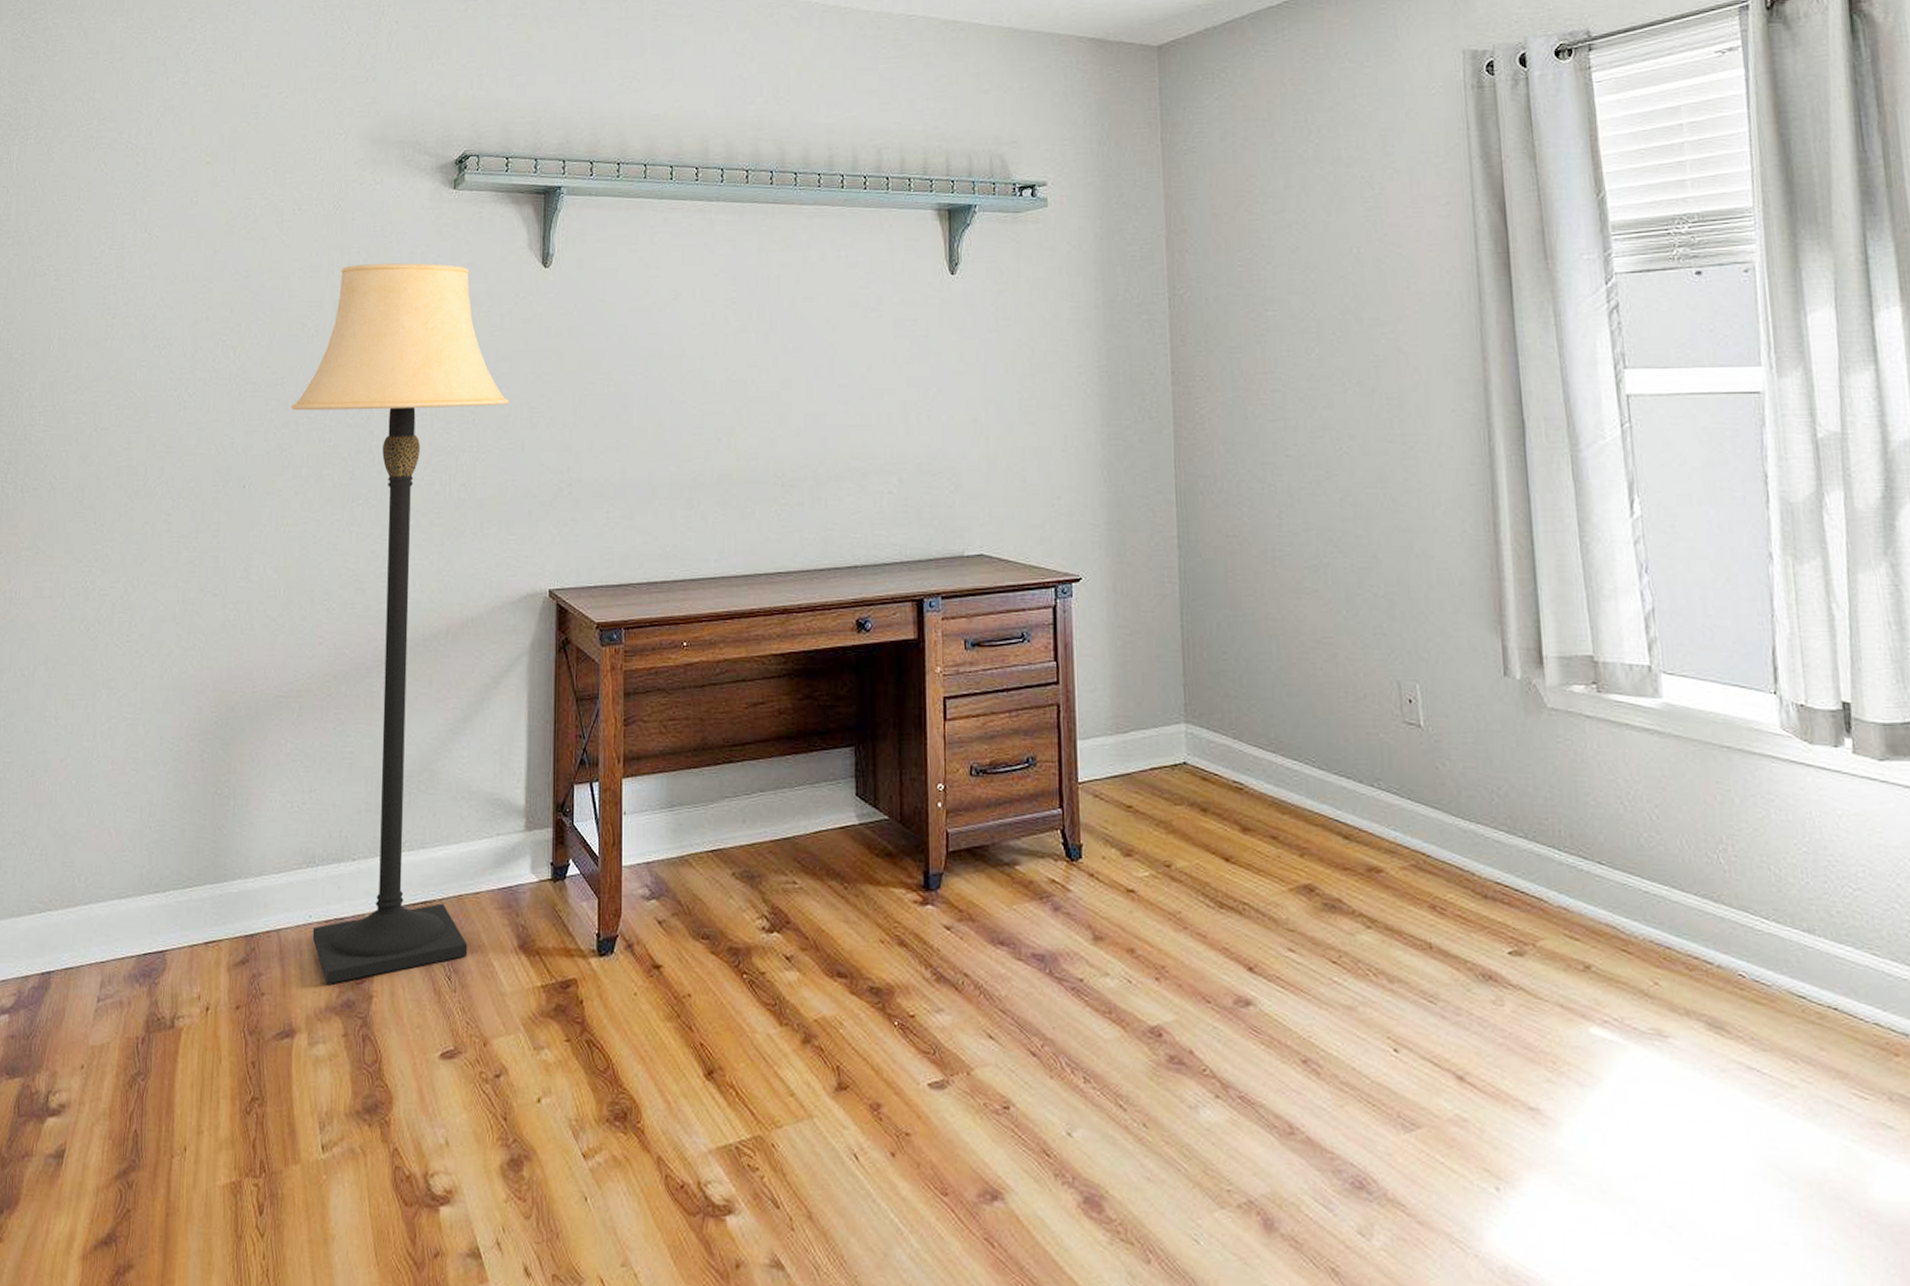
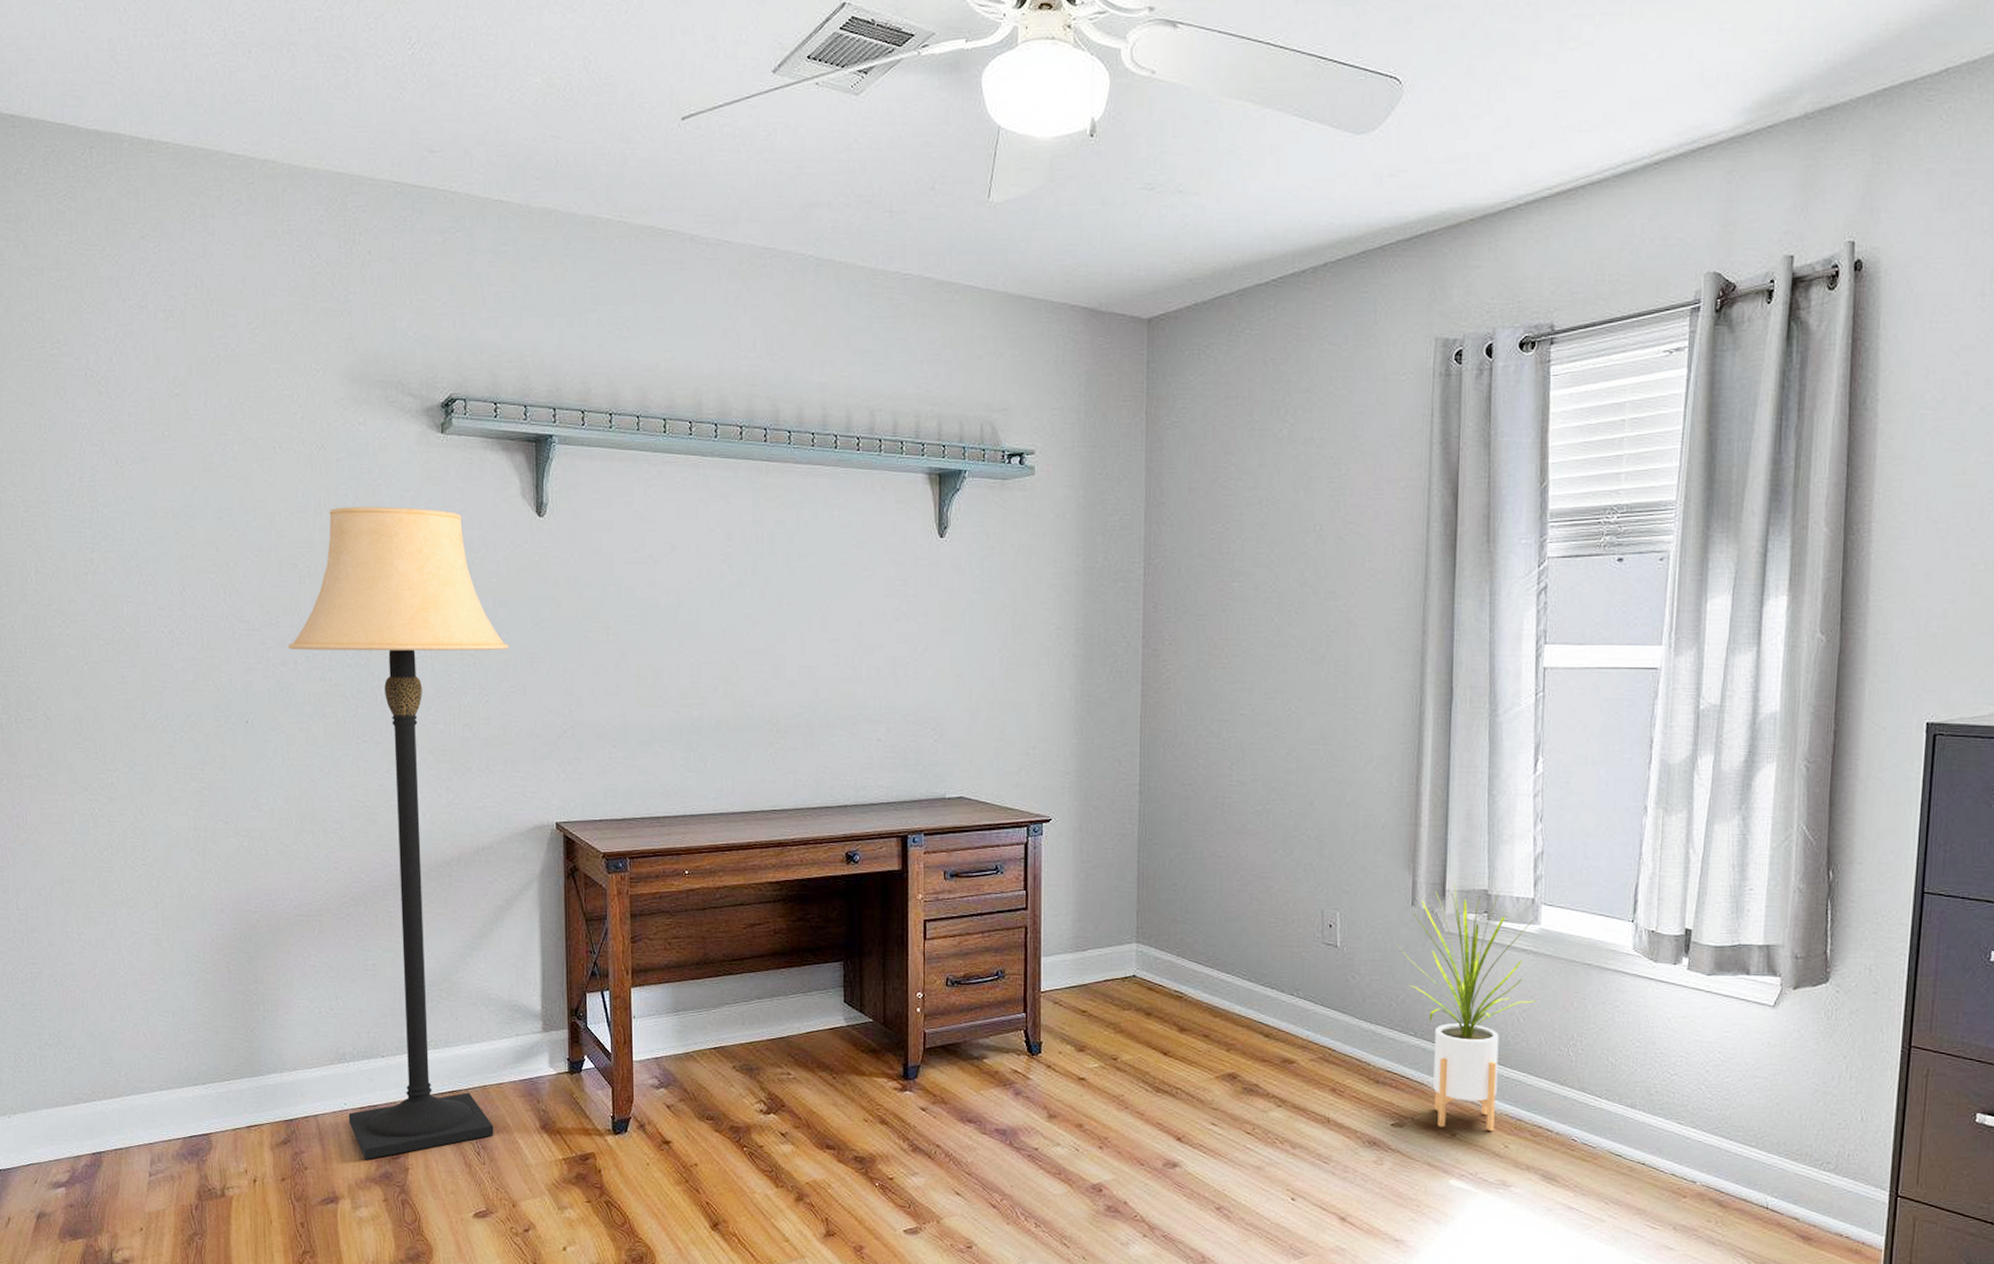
house plant: none [1488,648,1670,964] -> present [1394,883,1537,1132]

